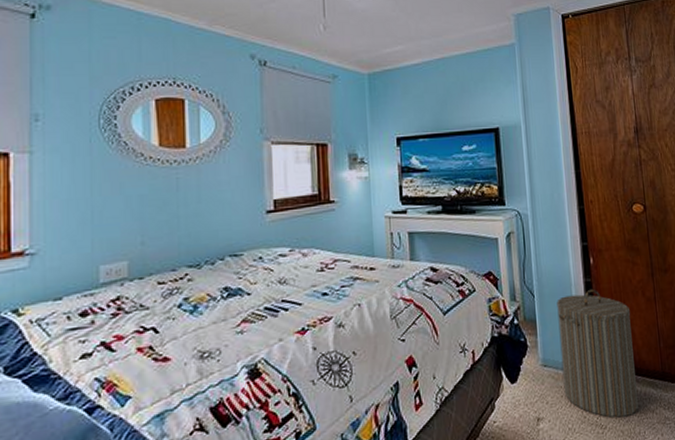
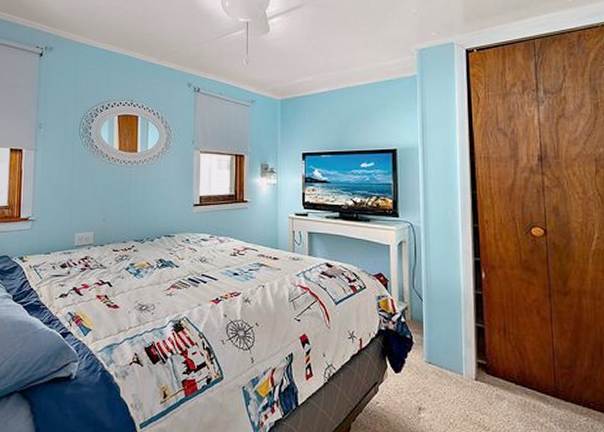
laundry hamper: present [557,288,638,418] -> none [445,300,526,424]

